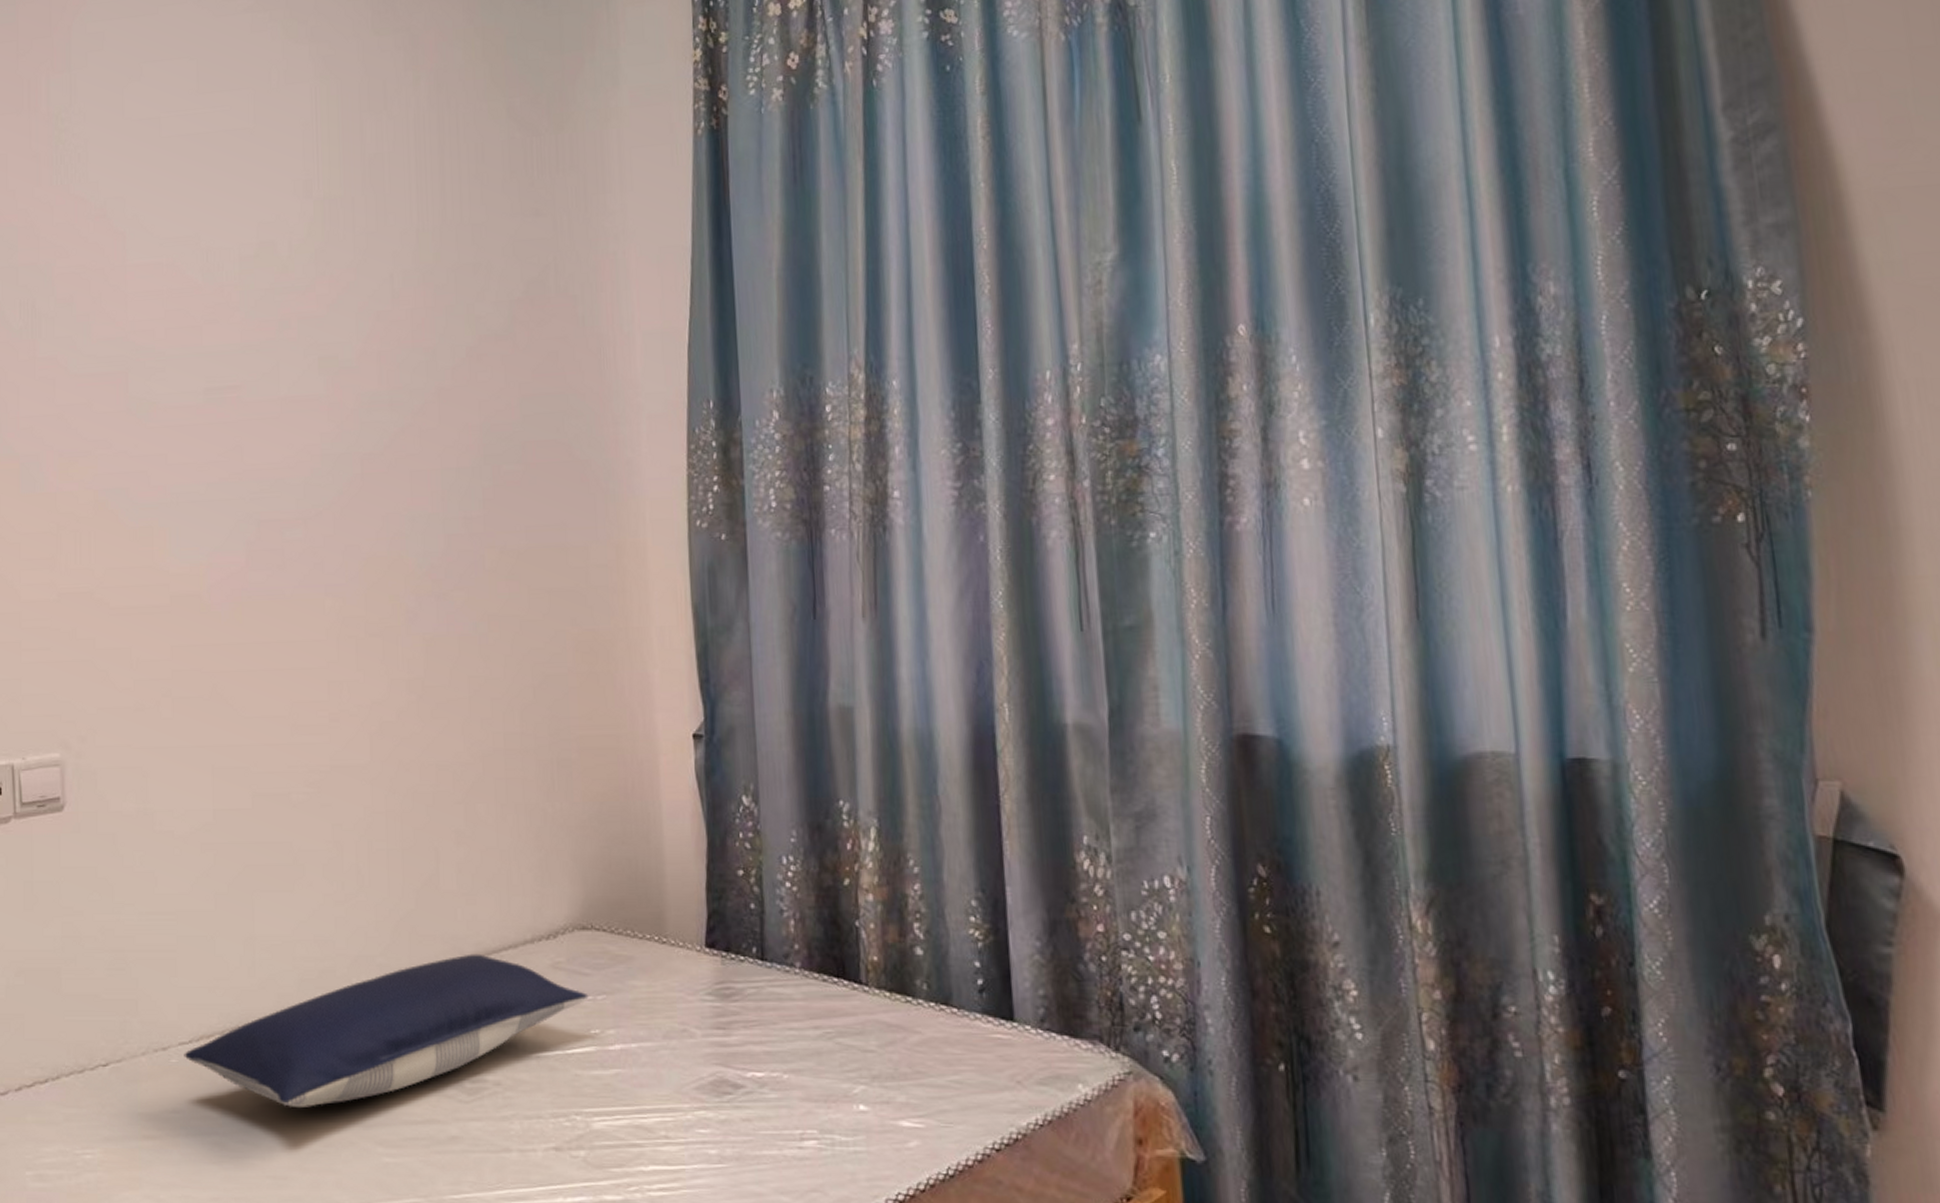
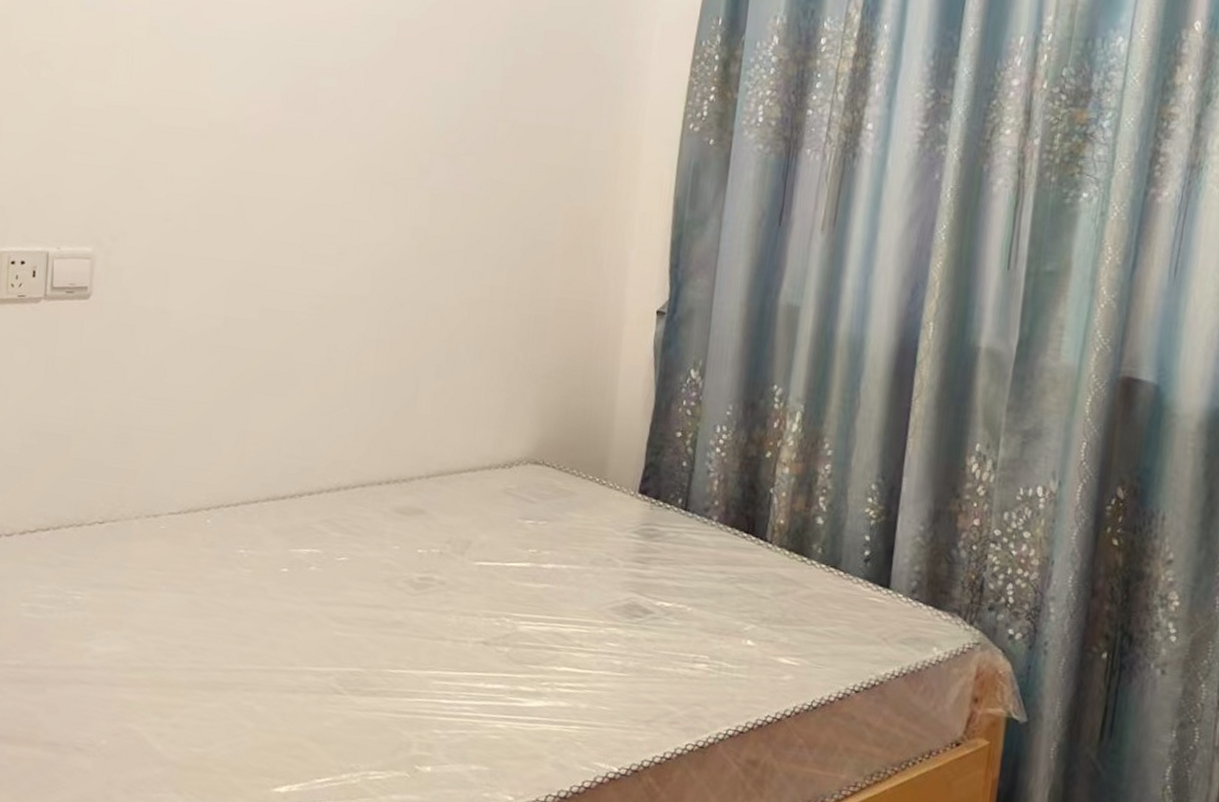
pillow: present [184,954,589,1107] -> none [172,471,532,581]

